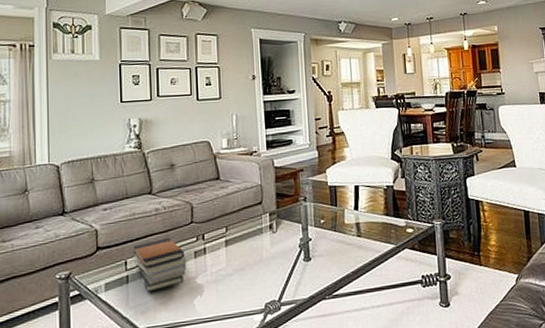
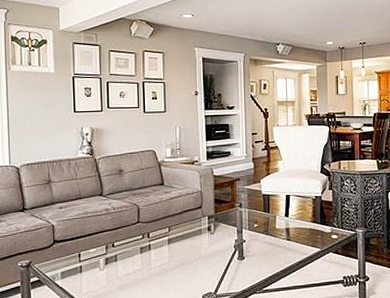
book stack: present [133,238,187,292] -> none [86,235,134,281]

